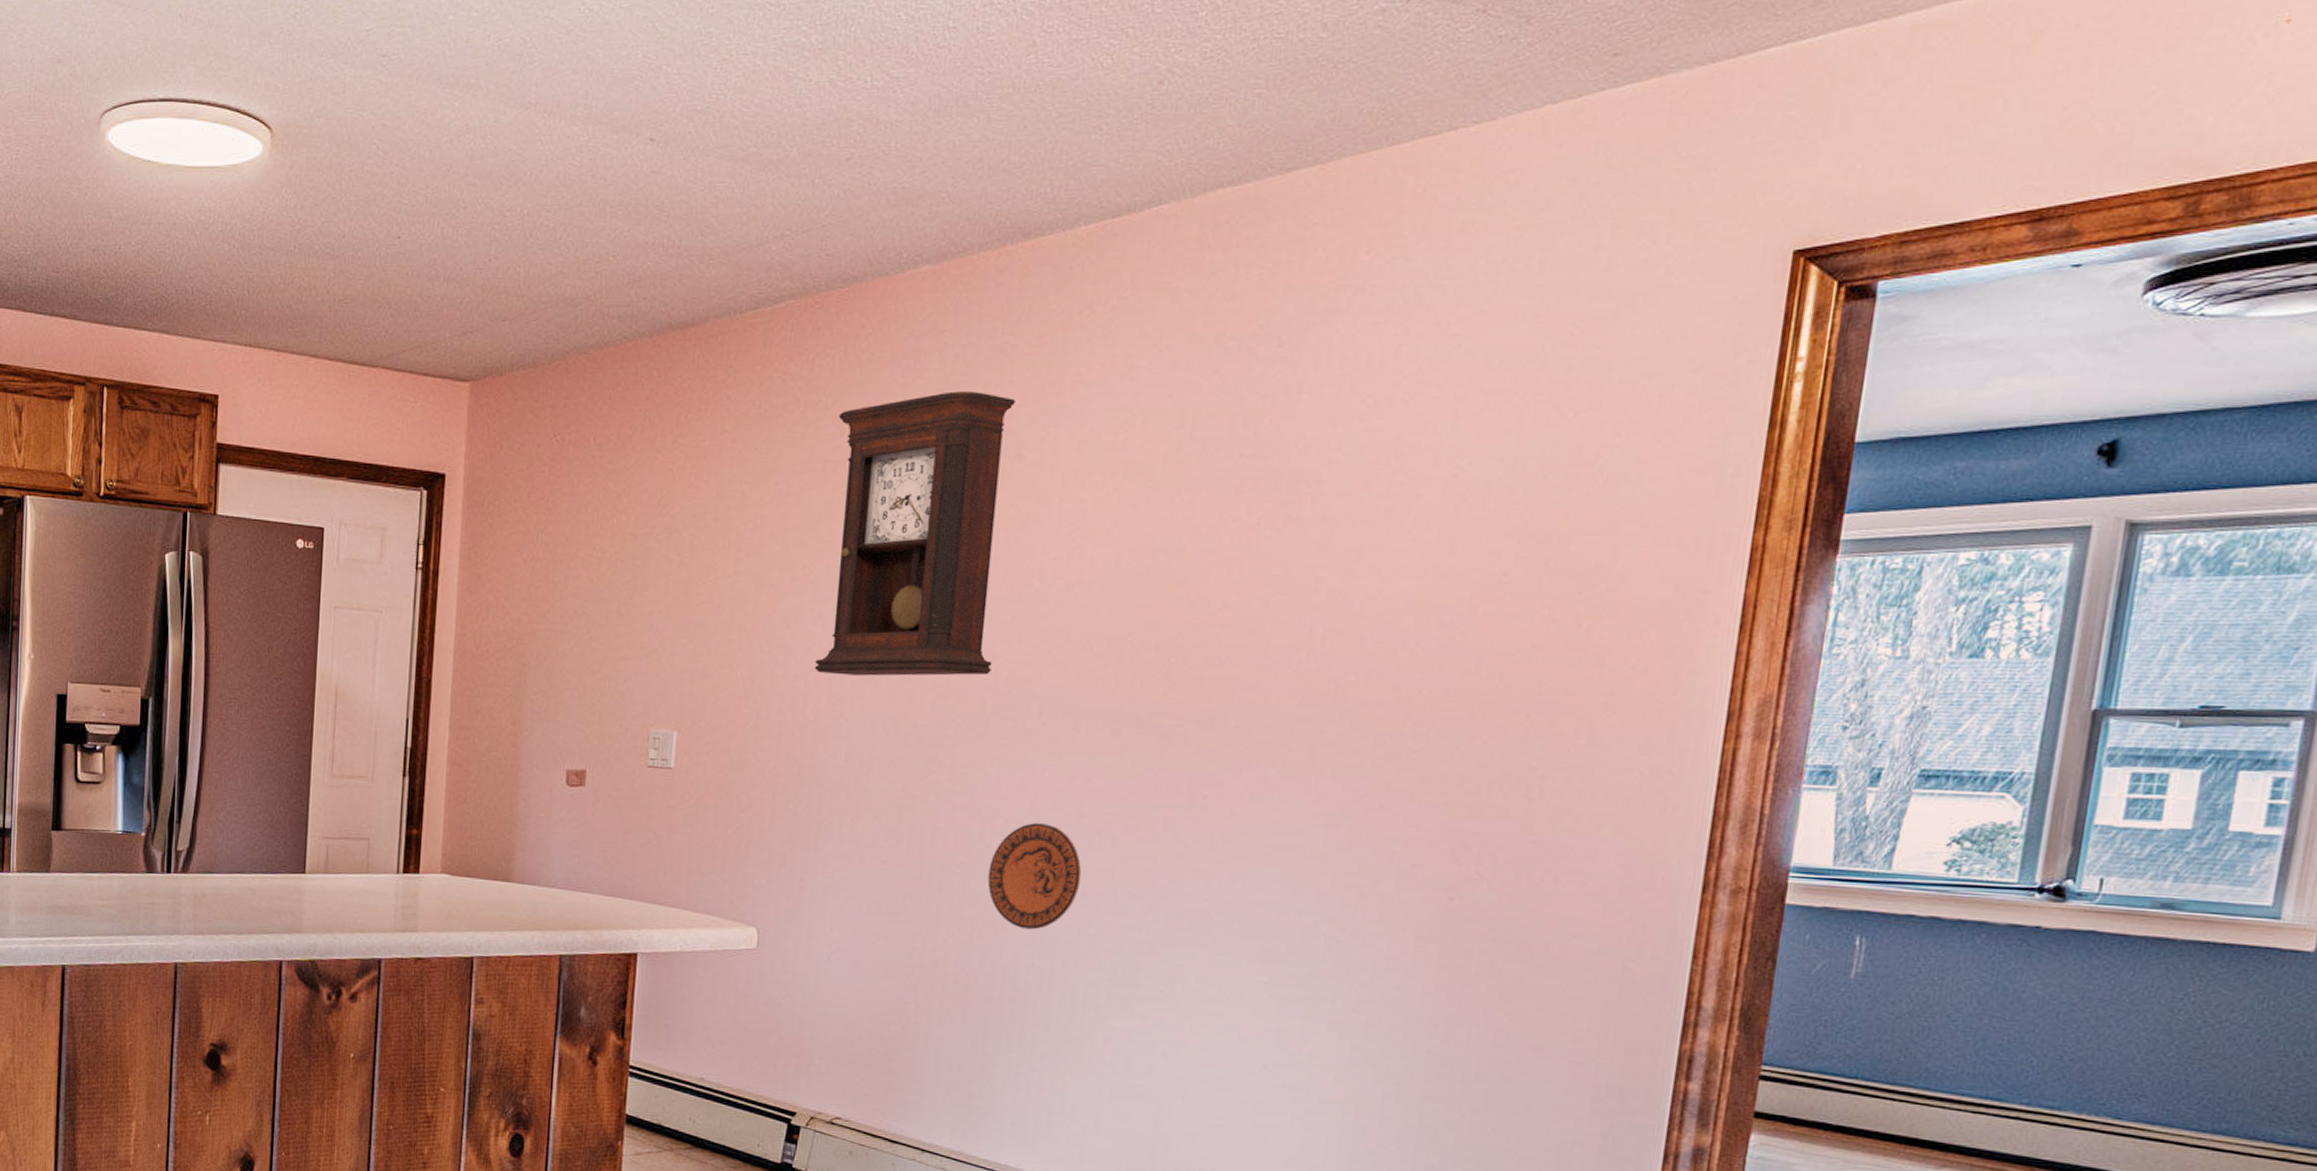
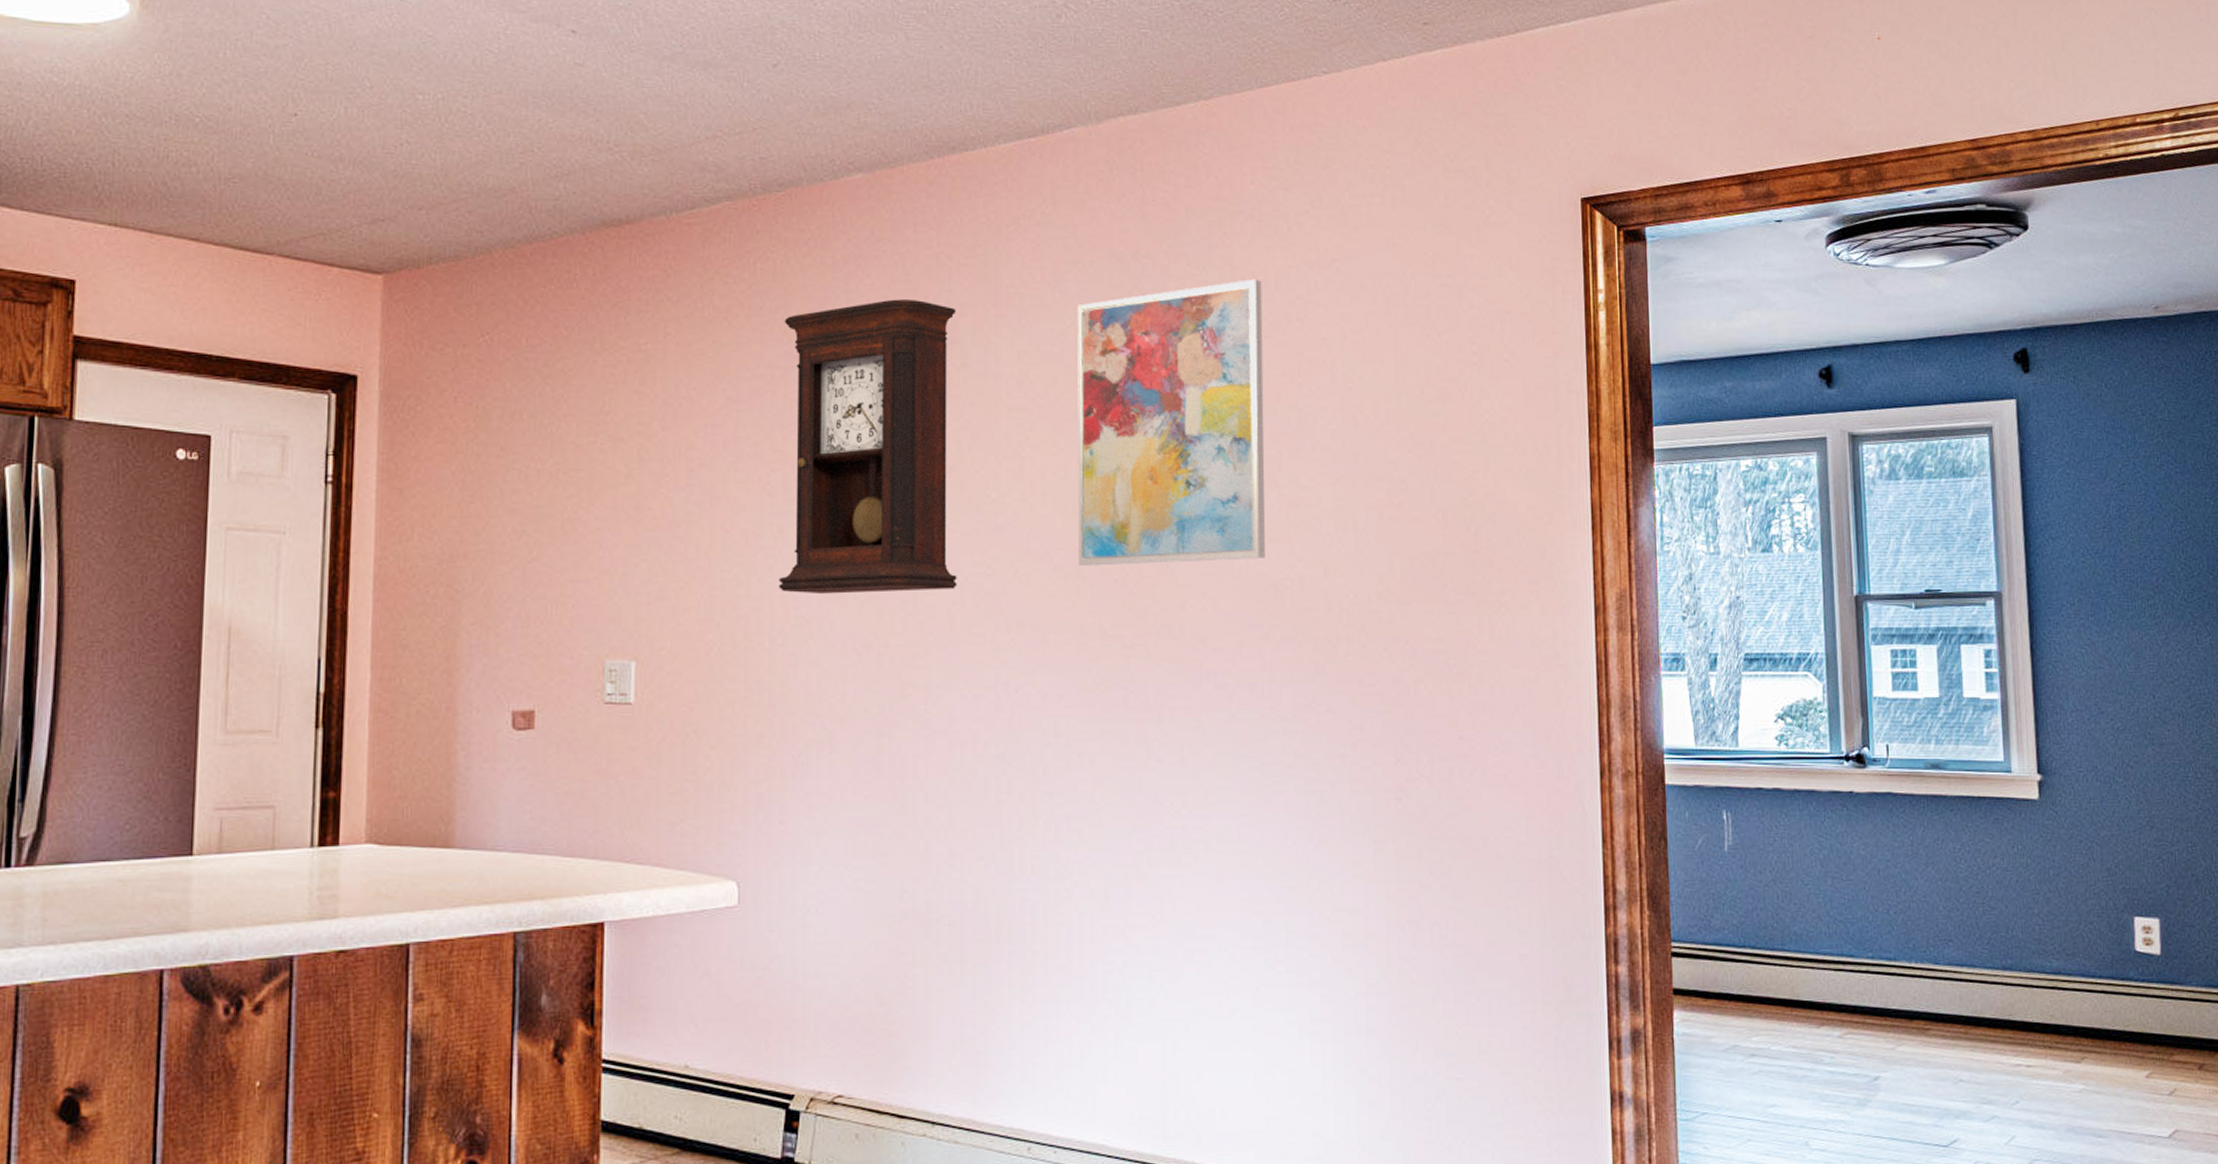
decorative plate: present [987,823,1082,930] -> none [973,745,1064,861]
wall art: none [1121,358,1365,656] -> present [1077,278,1265,566]

